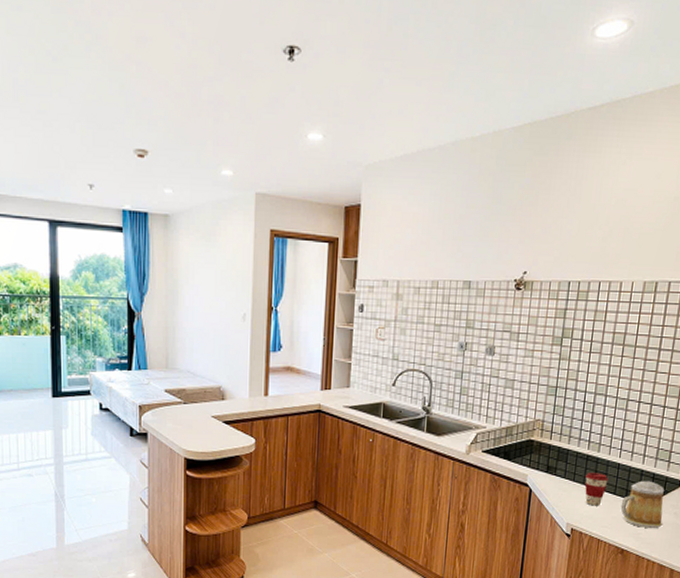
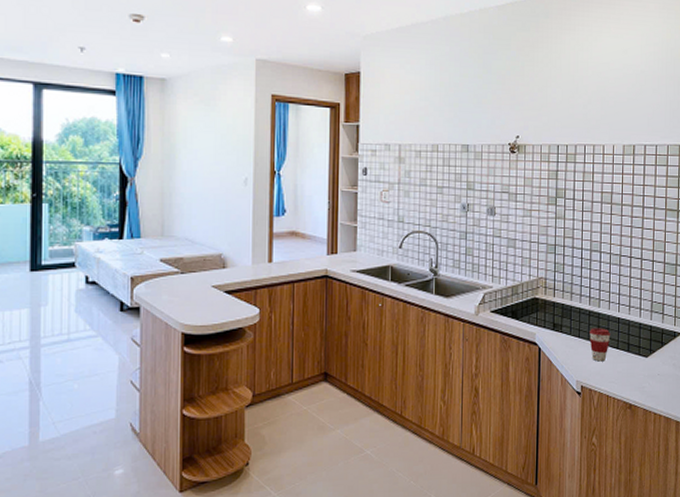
mug: present [620,480,664,529] -> none [624,333,664,382]

